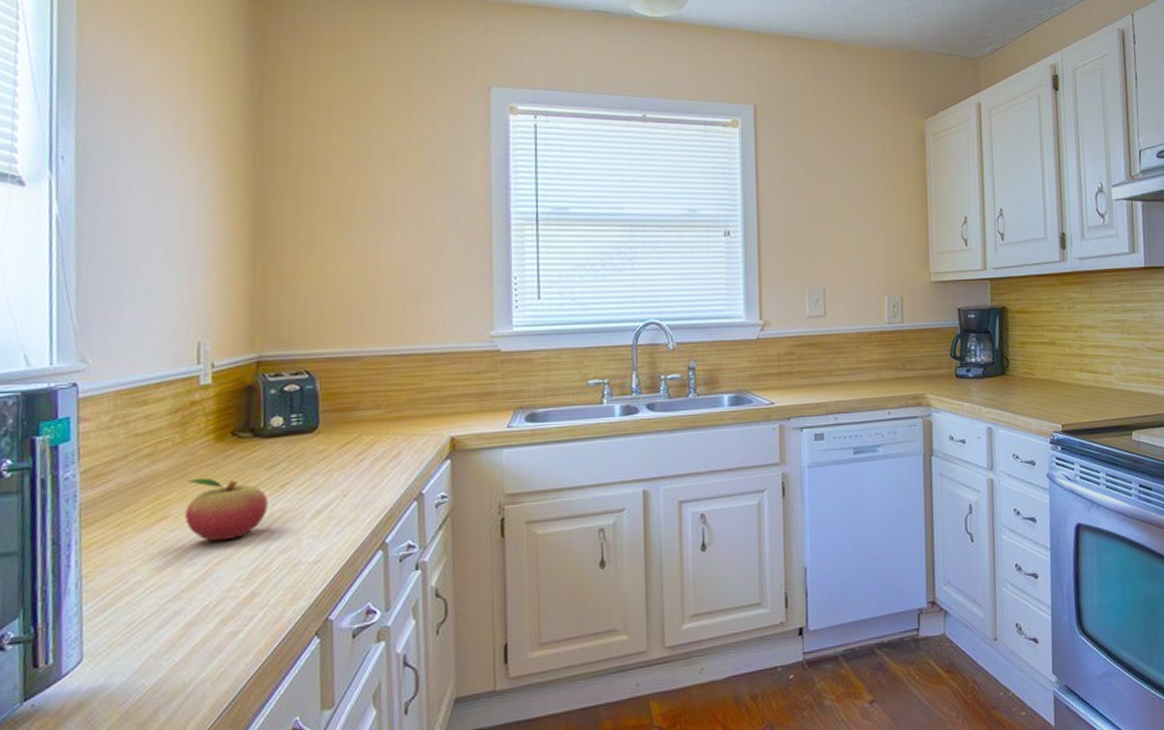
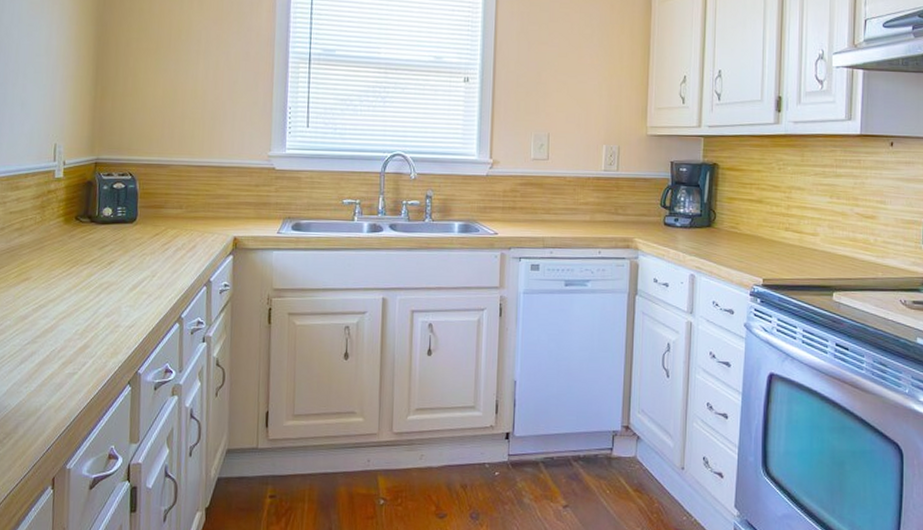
fruit: present [185,477,269,542] -> none [41,250,99,302]

